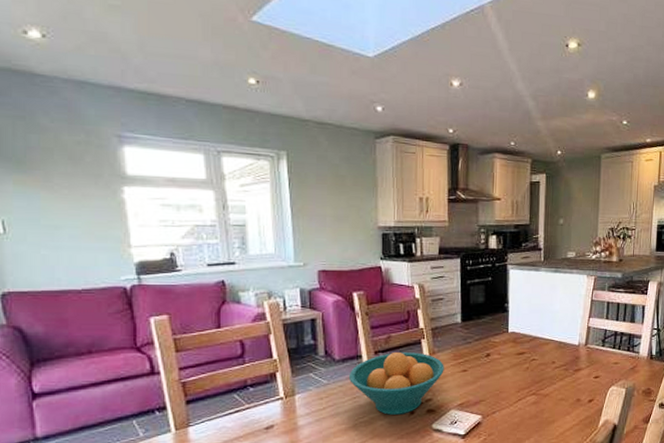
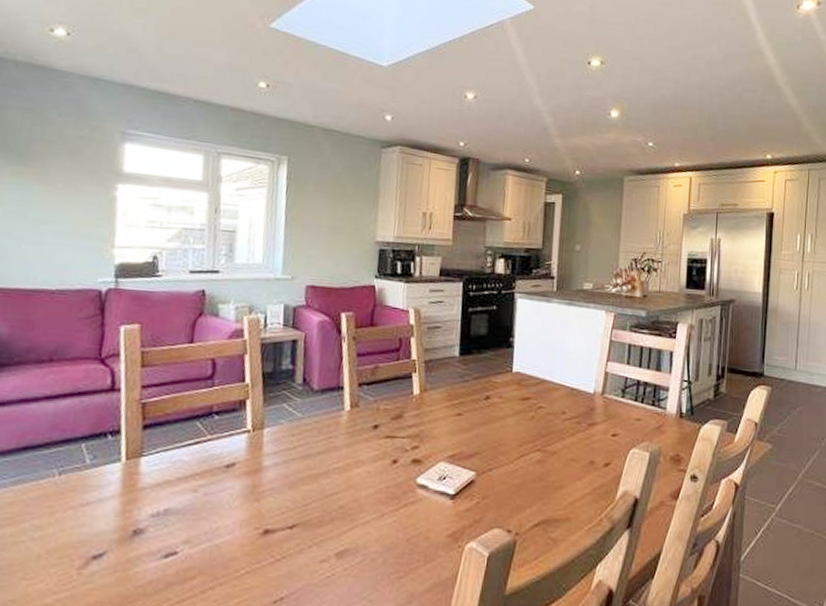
fruit bowl: present [348,351,444,415] -> none [326,385,436,463]

